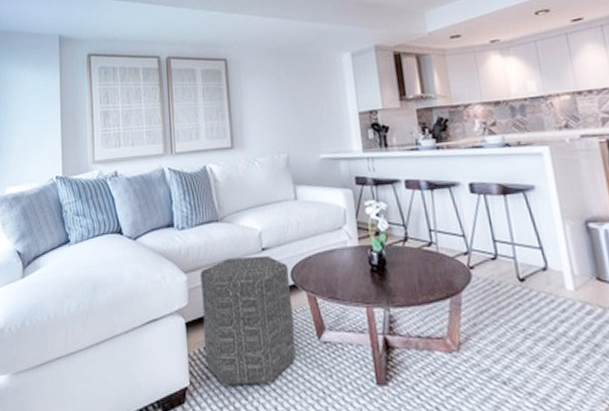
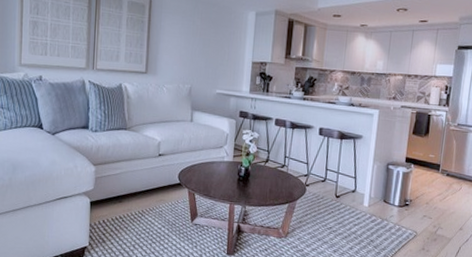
ottoman: present [200,255,296,387] -> none [104,158,177,250]

